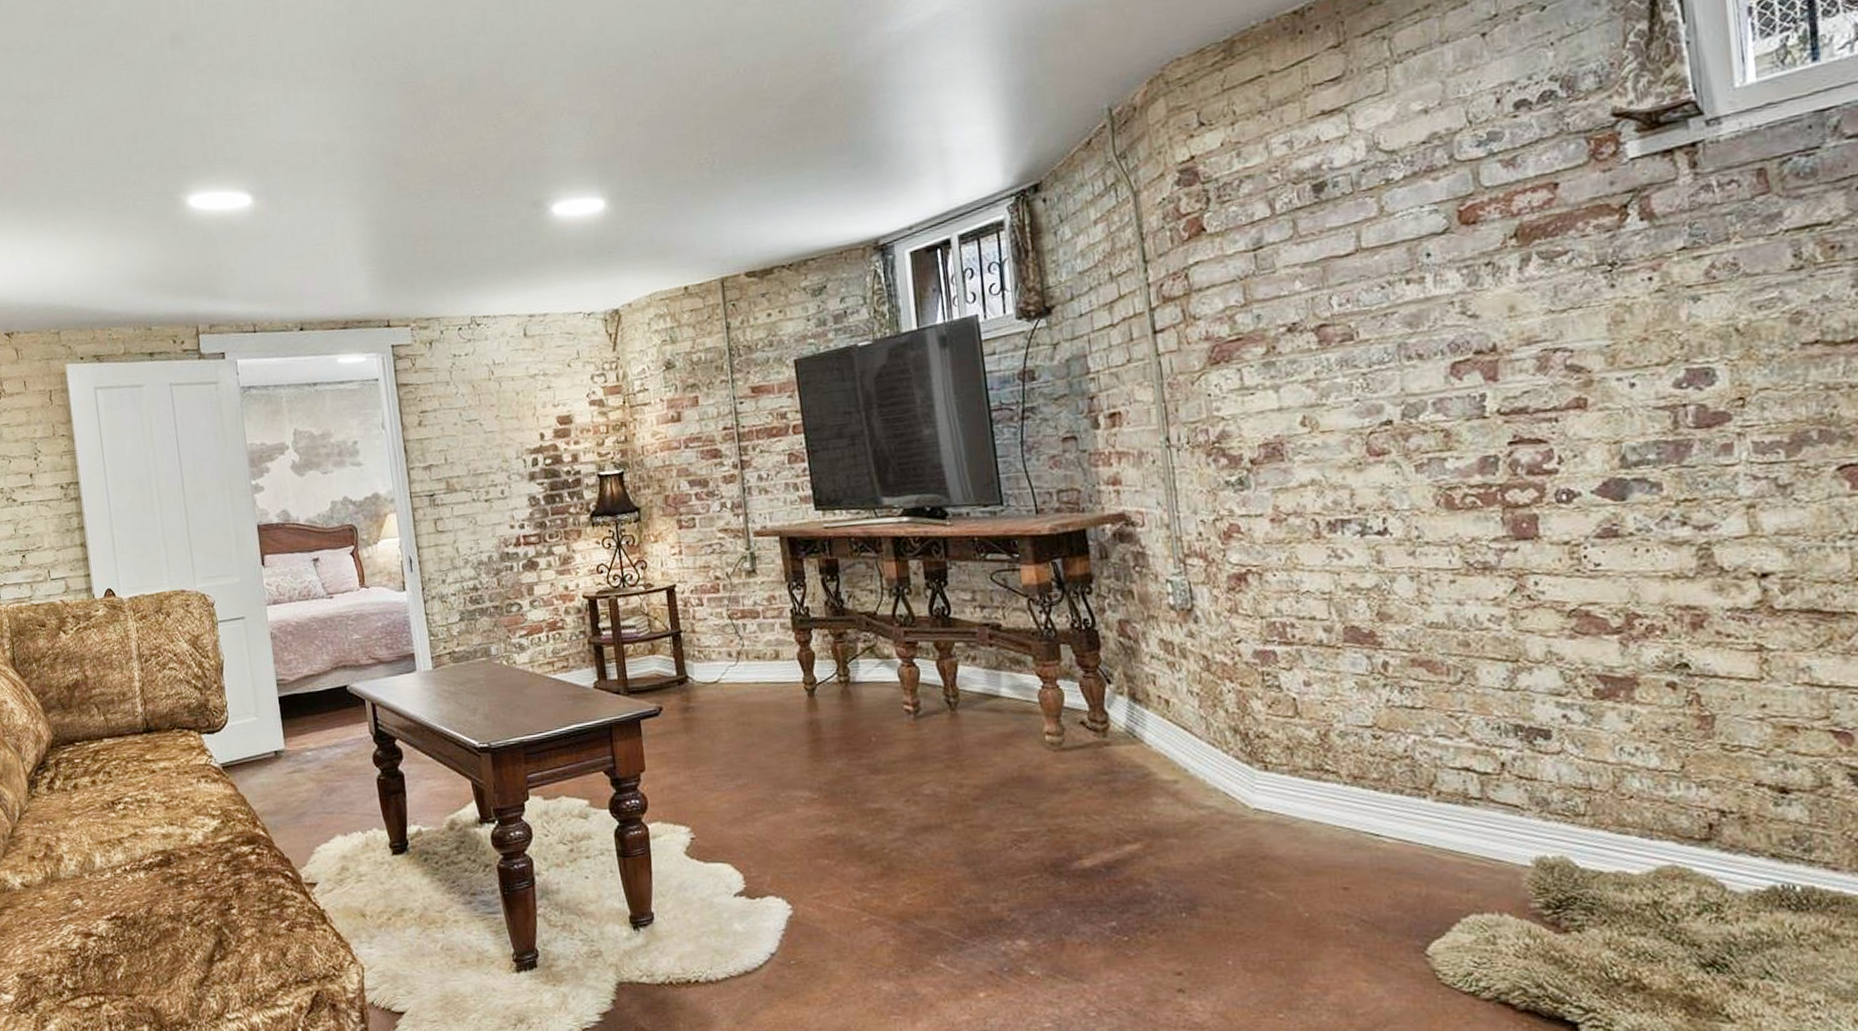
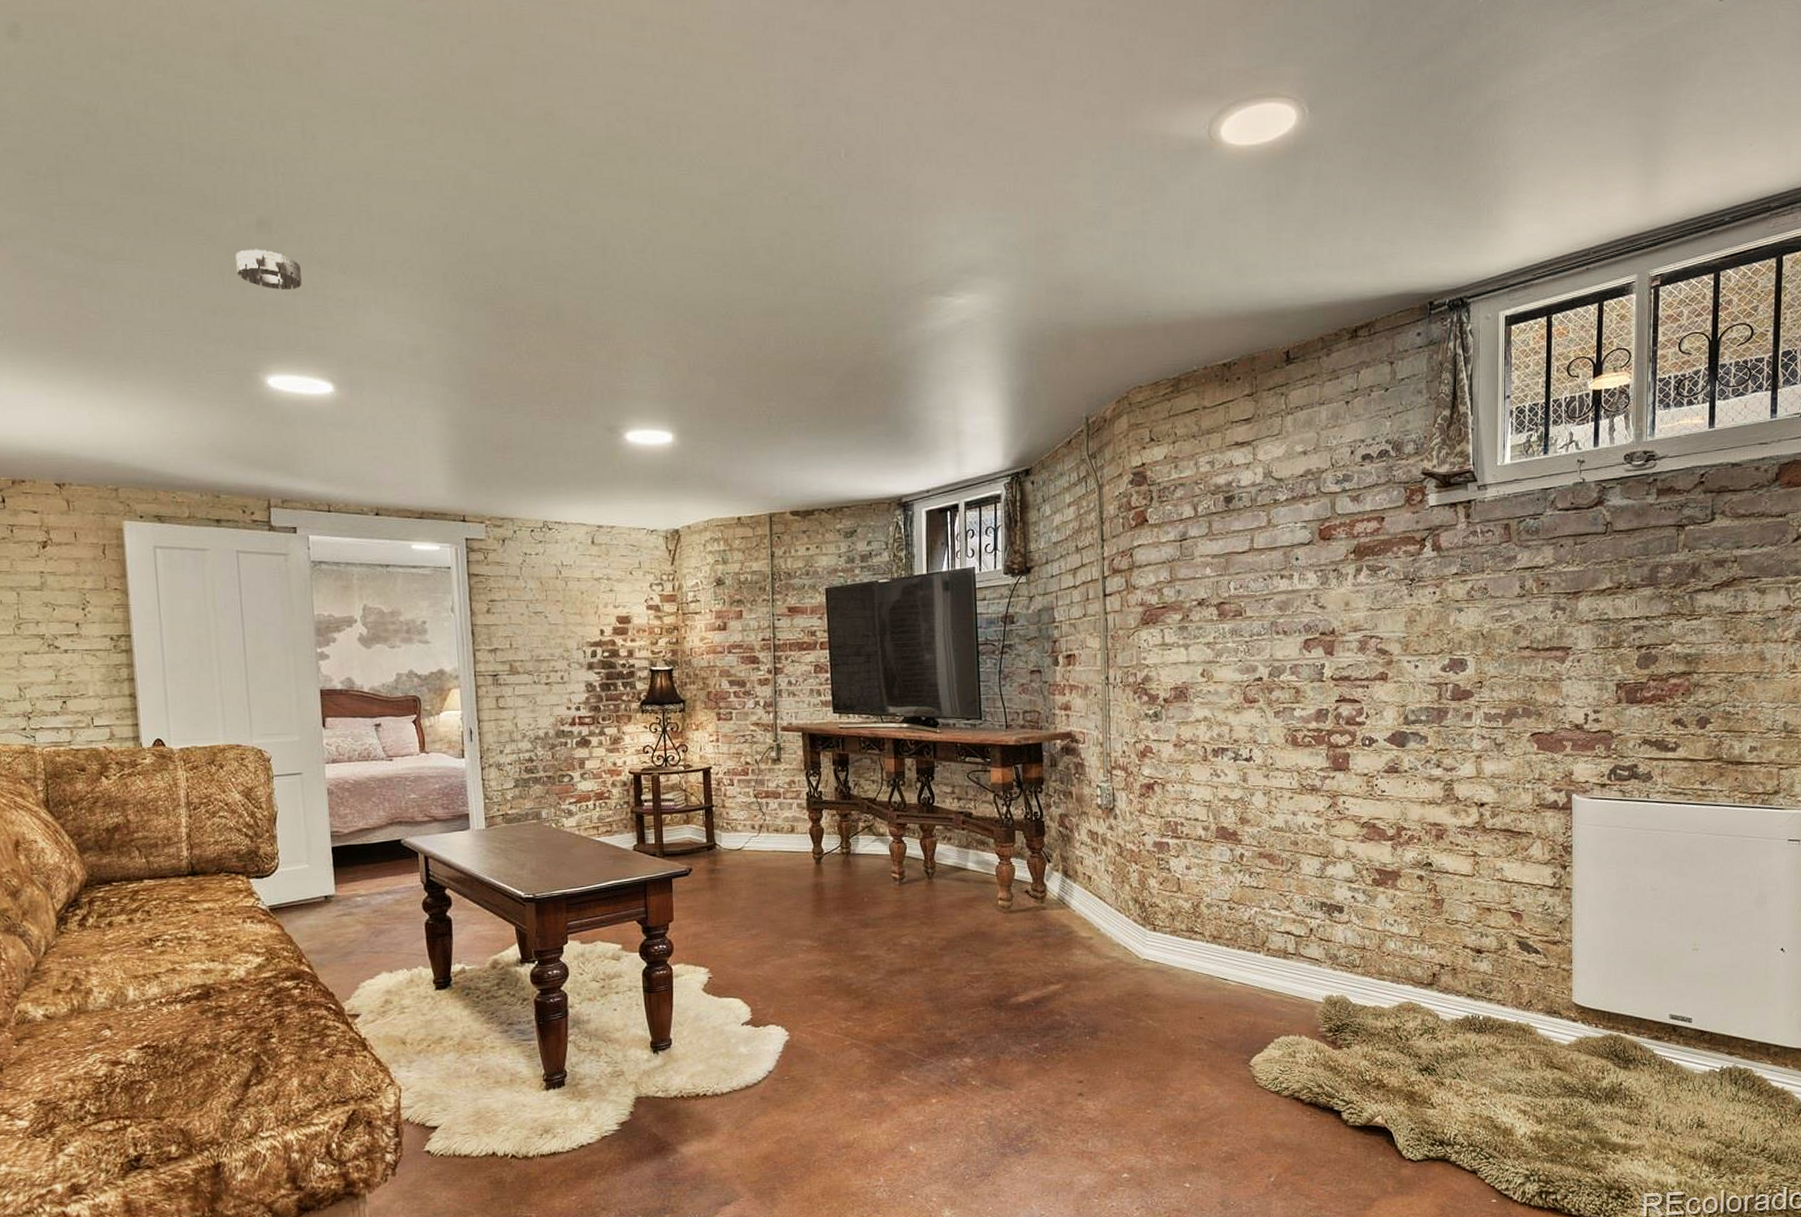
smoke detector: none [152,65,215,105] -> present [236,249,302,291]

